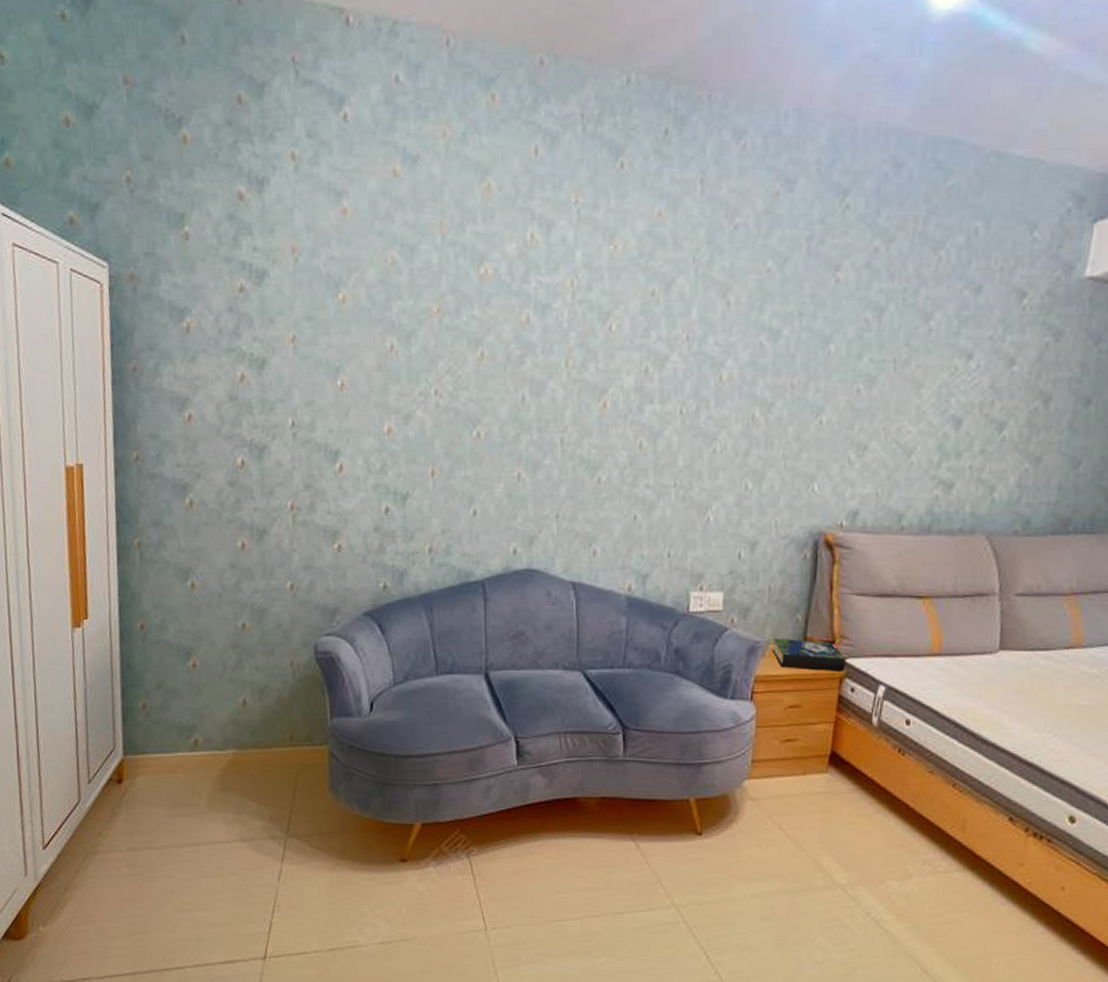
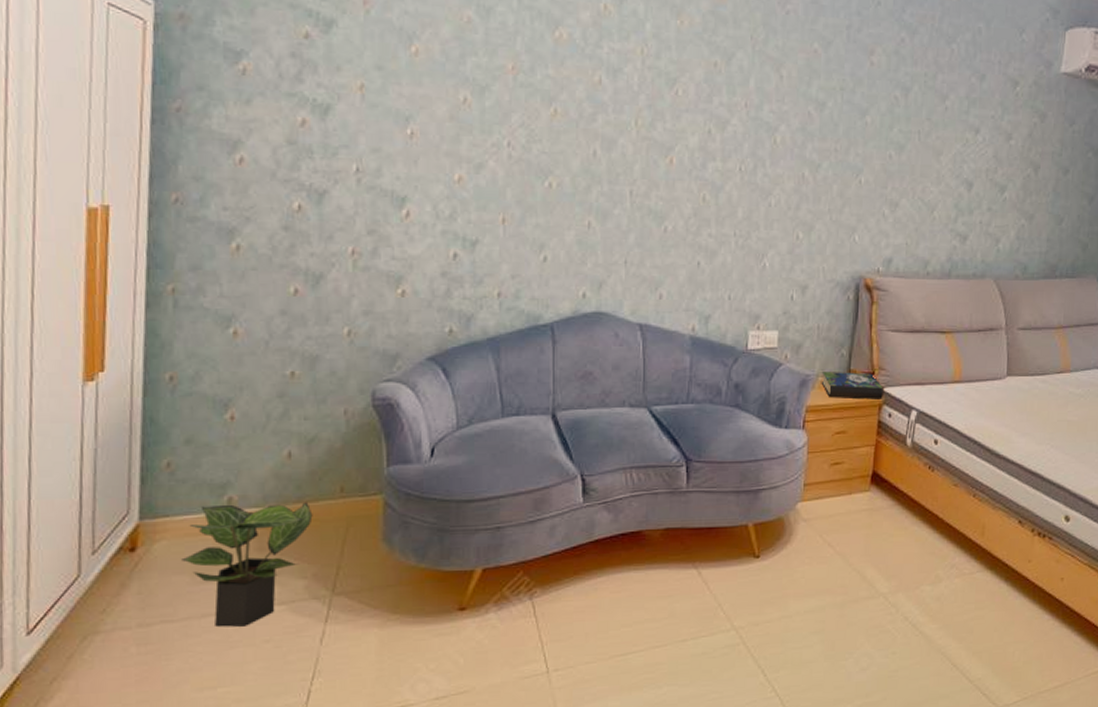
potted plant: none [159,746,267,859] -> present [182,502,313,627]

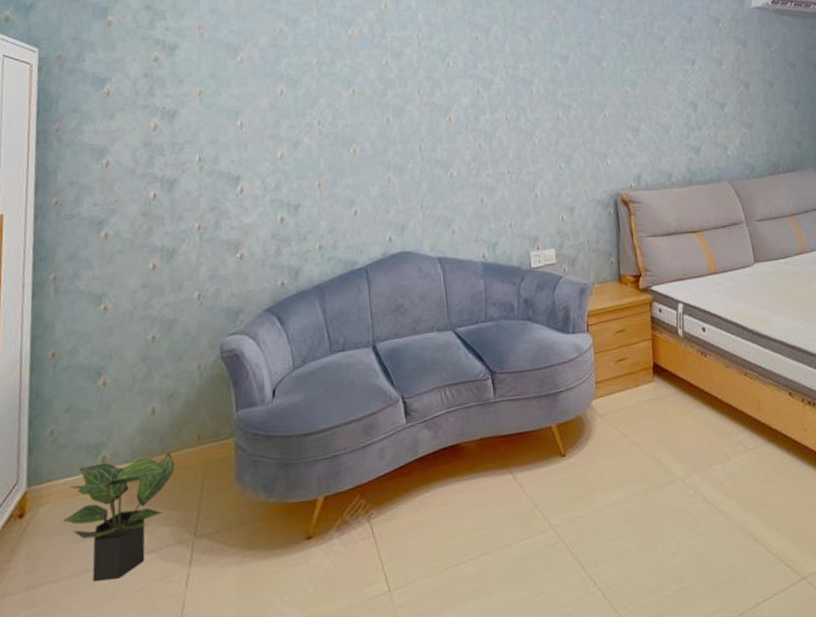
book: present [821,372,883,399] -> none [597,275,652,301]

